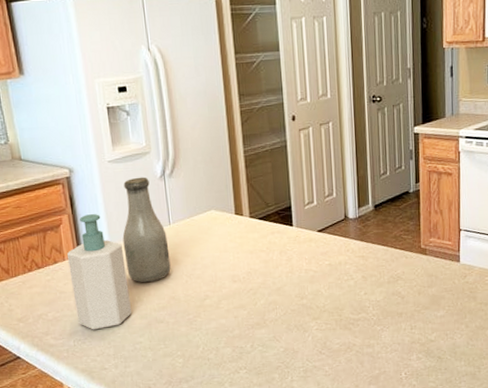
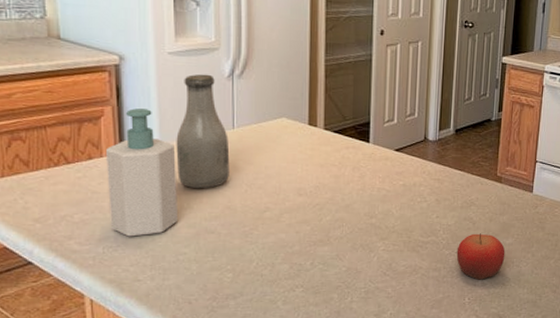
fruit: none [388,307,438,354] -> present [456,233,505,280]

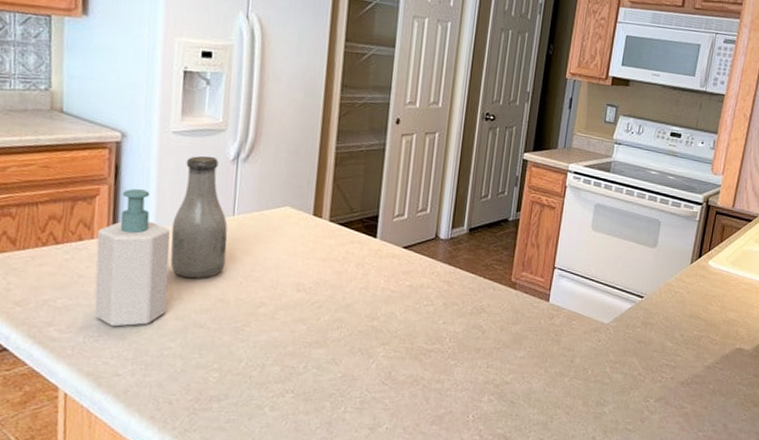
fruit: present [456,233,505,280] -> none [462,343,516,396]

